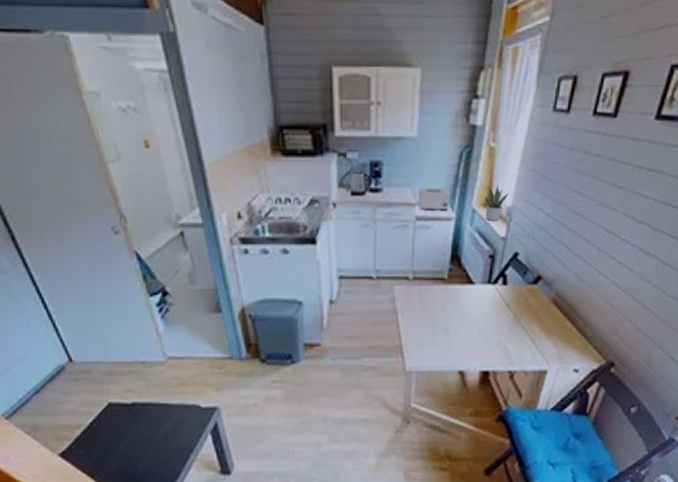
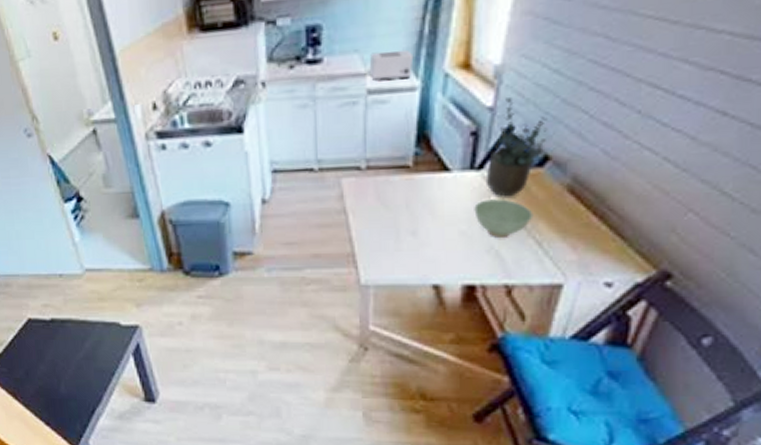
kettle: present [349,170,372,196] -> none [280,38,309,72]
potted plant: present [484,186,509,221] -> none [461,39,497,87]
bowl: none [490,307,530,335] -> present [474,199,533,237]
potted plant: none [498,231,541,305] -> present [485,97,548,197]

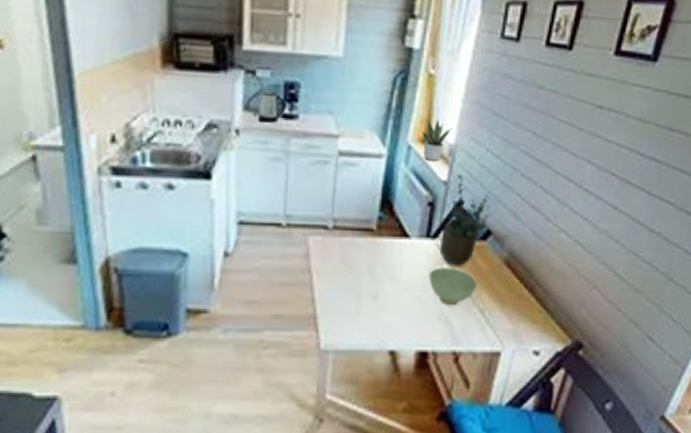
kettle: none [280,38,309,72] -> present [257,91,286,123]
toaster: present [369,49,414,82] -> none [341,117,382,146]
potted plant: none [461,39,497,87] -> present [422,119,451,161]

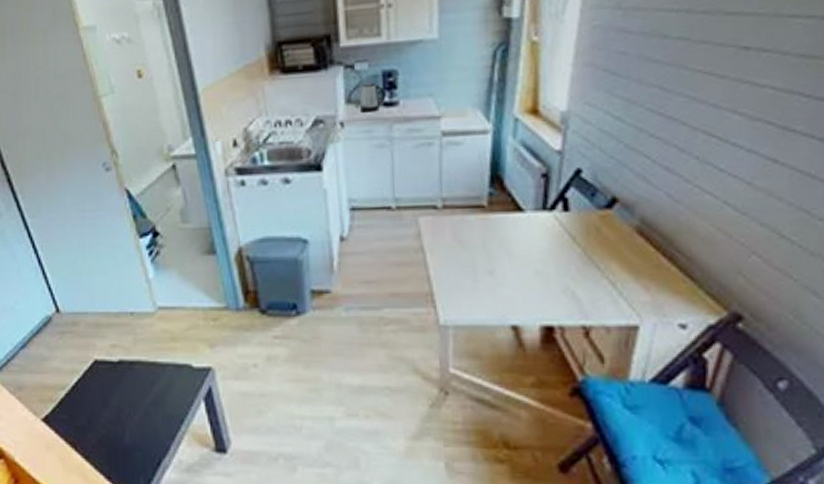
potted plant: present [422,119,451,161] -> none [529,87,562,131]
bowl: present [428,267,478,305] -> none [548,239,606,278]
potted plant: present [439,175,490,266] -> none [558,142,614,238]

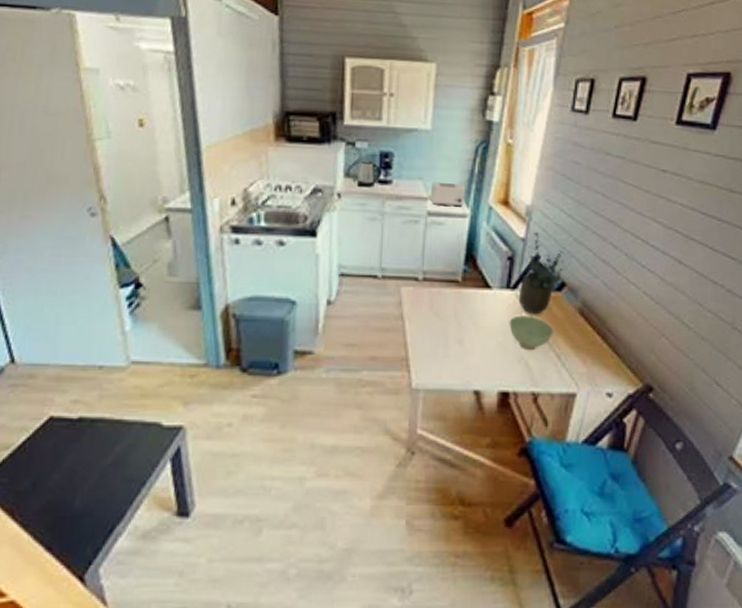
toaster: none [443,95,485,124] -> present [430,181,466,207]
bowl: none [548,239,606,278] -> present [509,315,554,350]
potted plant: none [558,142,614,238] -> present [518,232,564,315]

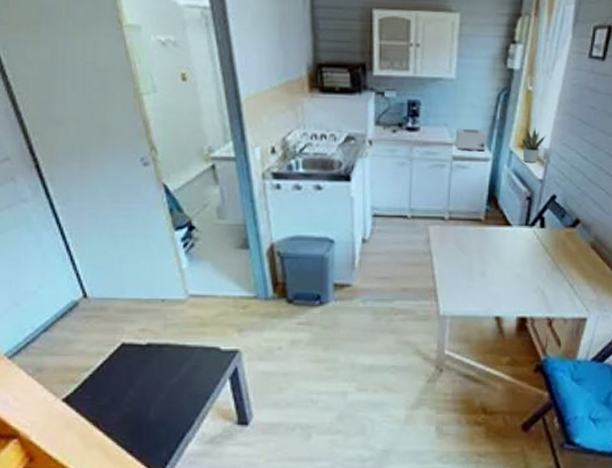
kettle: present [356,160,382,187] -> none [386,109,409,135]
potted plant: none [501,183,528,220] -> present [521,128,546,163]
bowl: present [509,315,554,350] -> none [527,250,568,280]
potted plant: present [518,232,564,315] -> none [536,174,579,249]

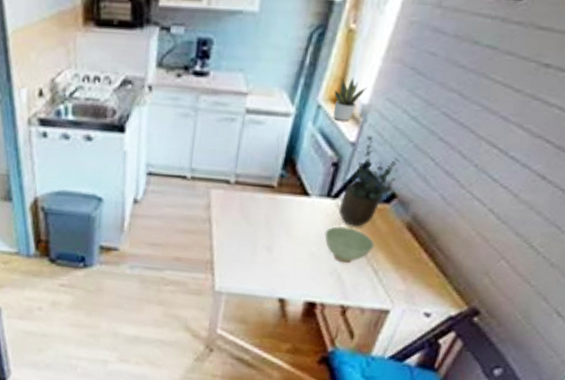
toaster: present [455,128,488,152] -> none [250,74,293,105]
bowl: none [527,250,568,280] -> present [324,226,375,263]
potted plant: none [536,174,579,249] -> present [338,136,400,227]

